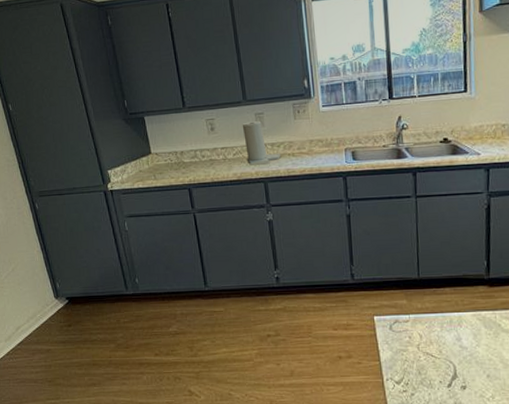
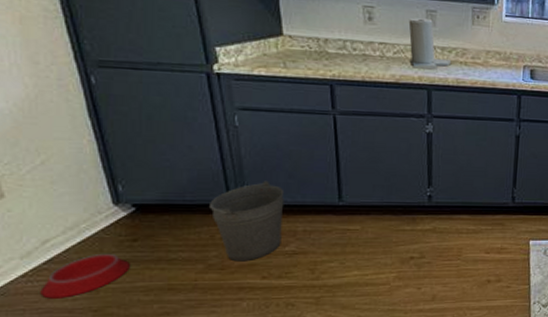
pet bowl: none [17,336,68,372] -> present [40,253,130,299]
bucket: none [114,273,166,342] -> present [210,180,285,262]

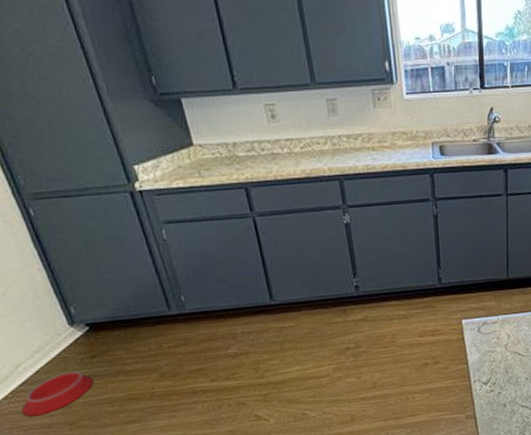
bucket: present [210,180,285,262] -> none [153,288,224,368]
paper towel: present [408,18,452,70] -> none [310,108,359,161]

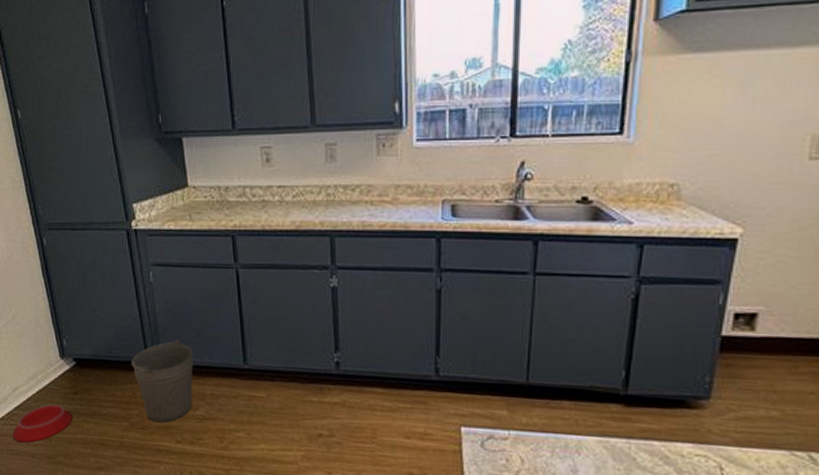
bucket: none [153,288,224,368] -> present [132,339,194,423]

